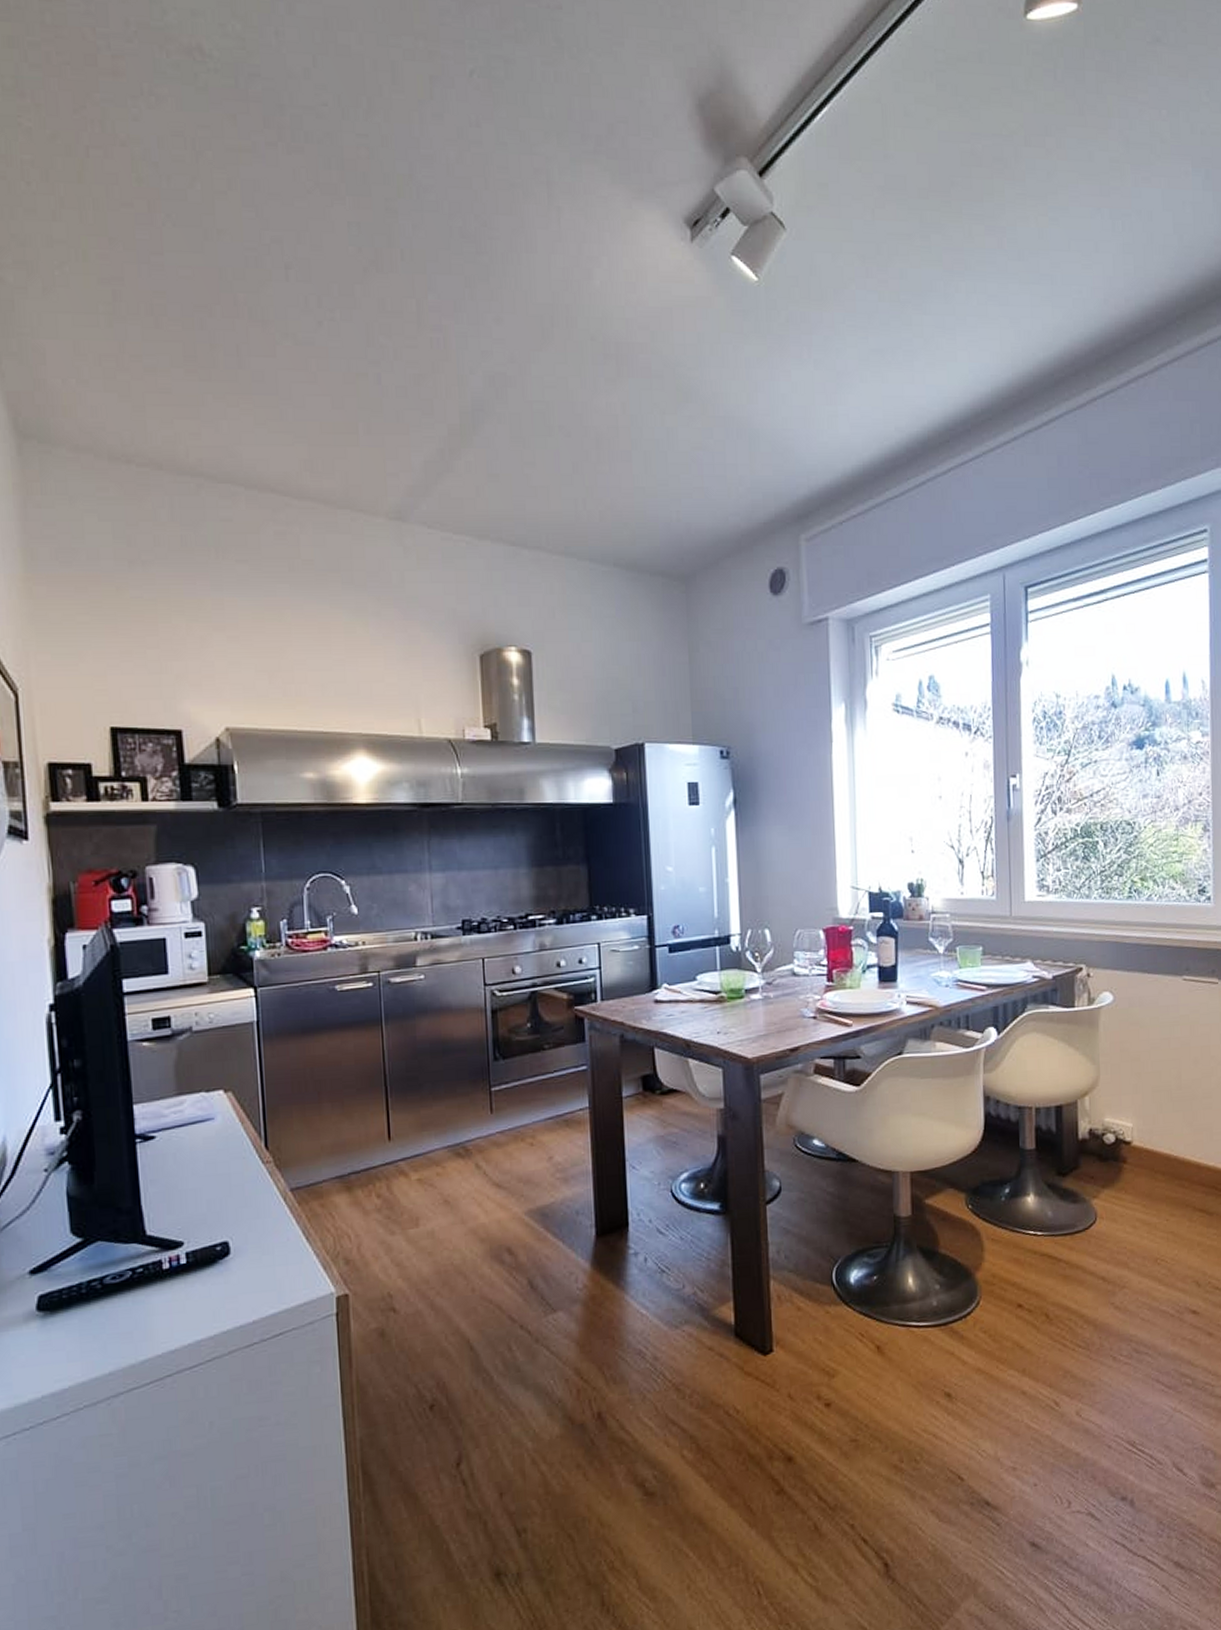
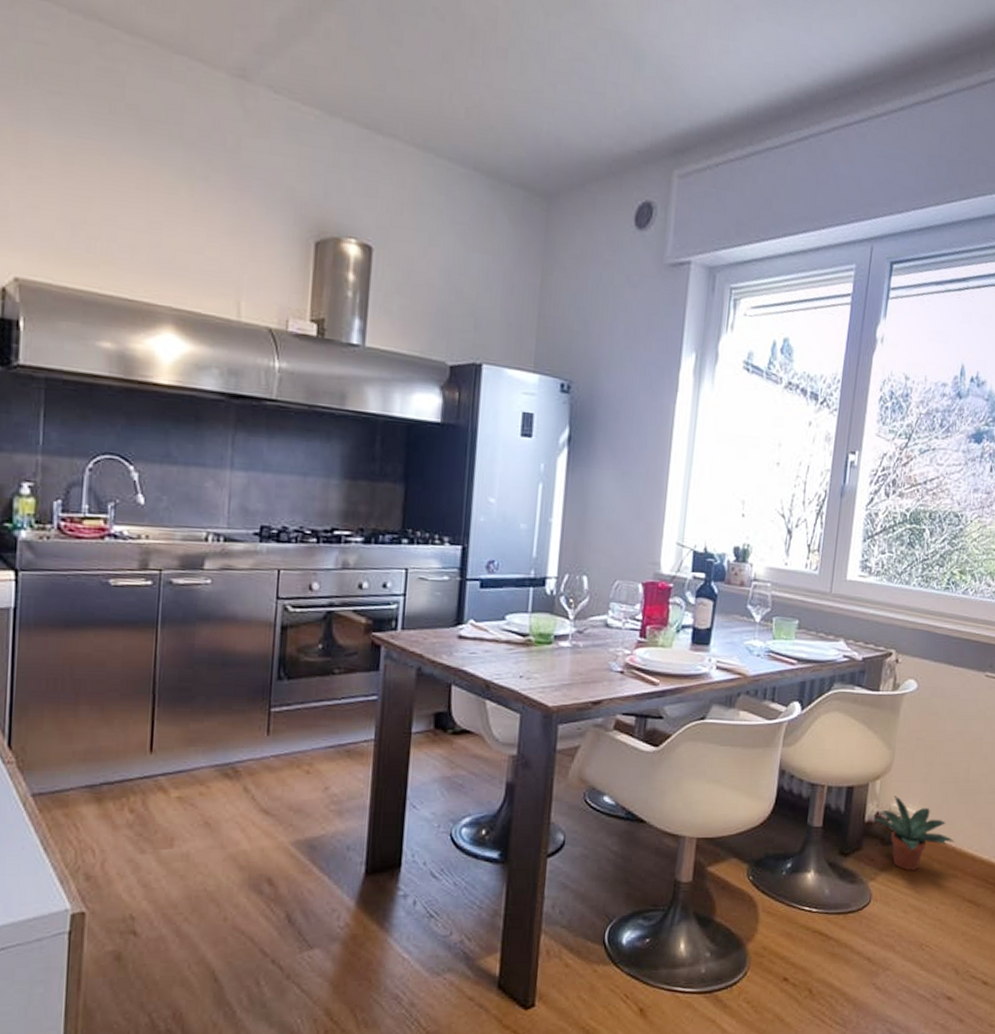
potted plant: none [1088,1110,1175,1185] -> present [874,796,954,871]

